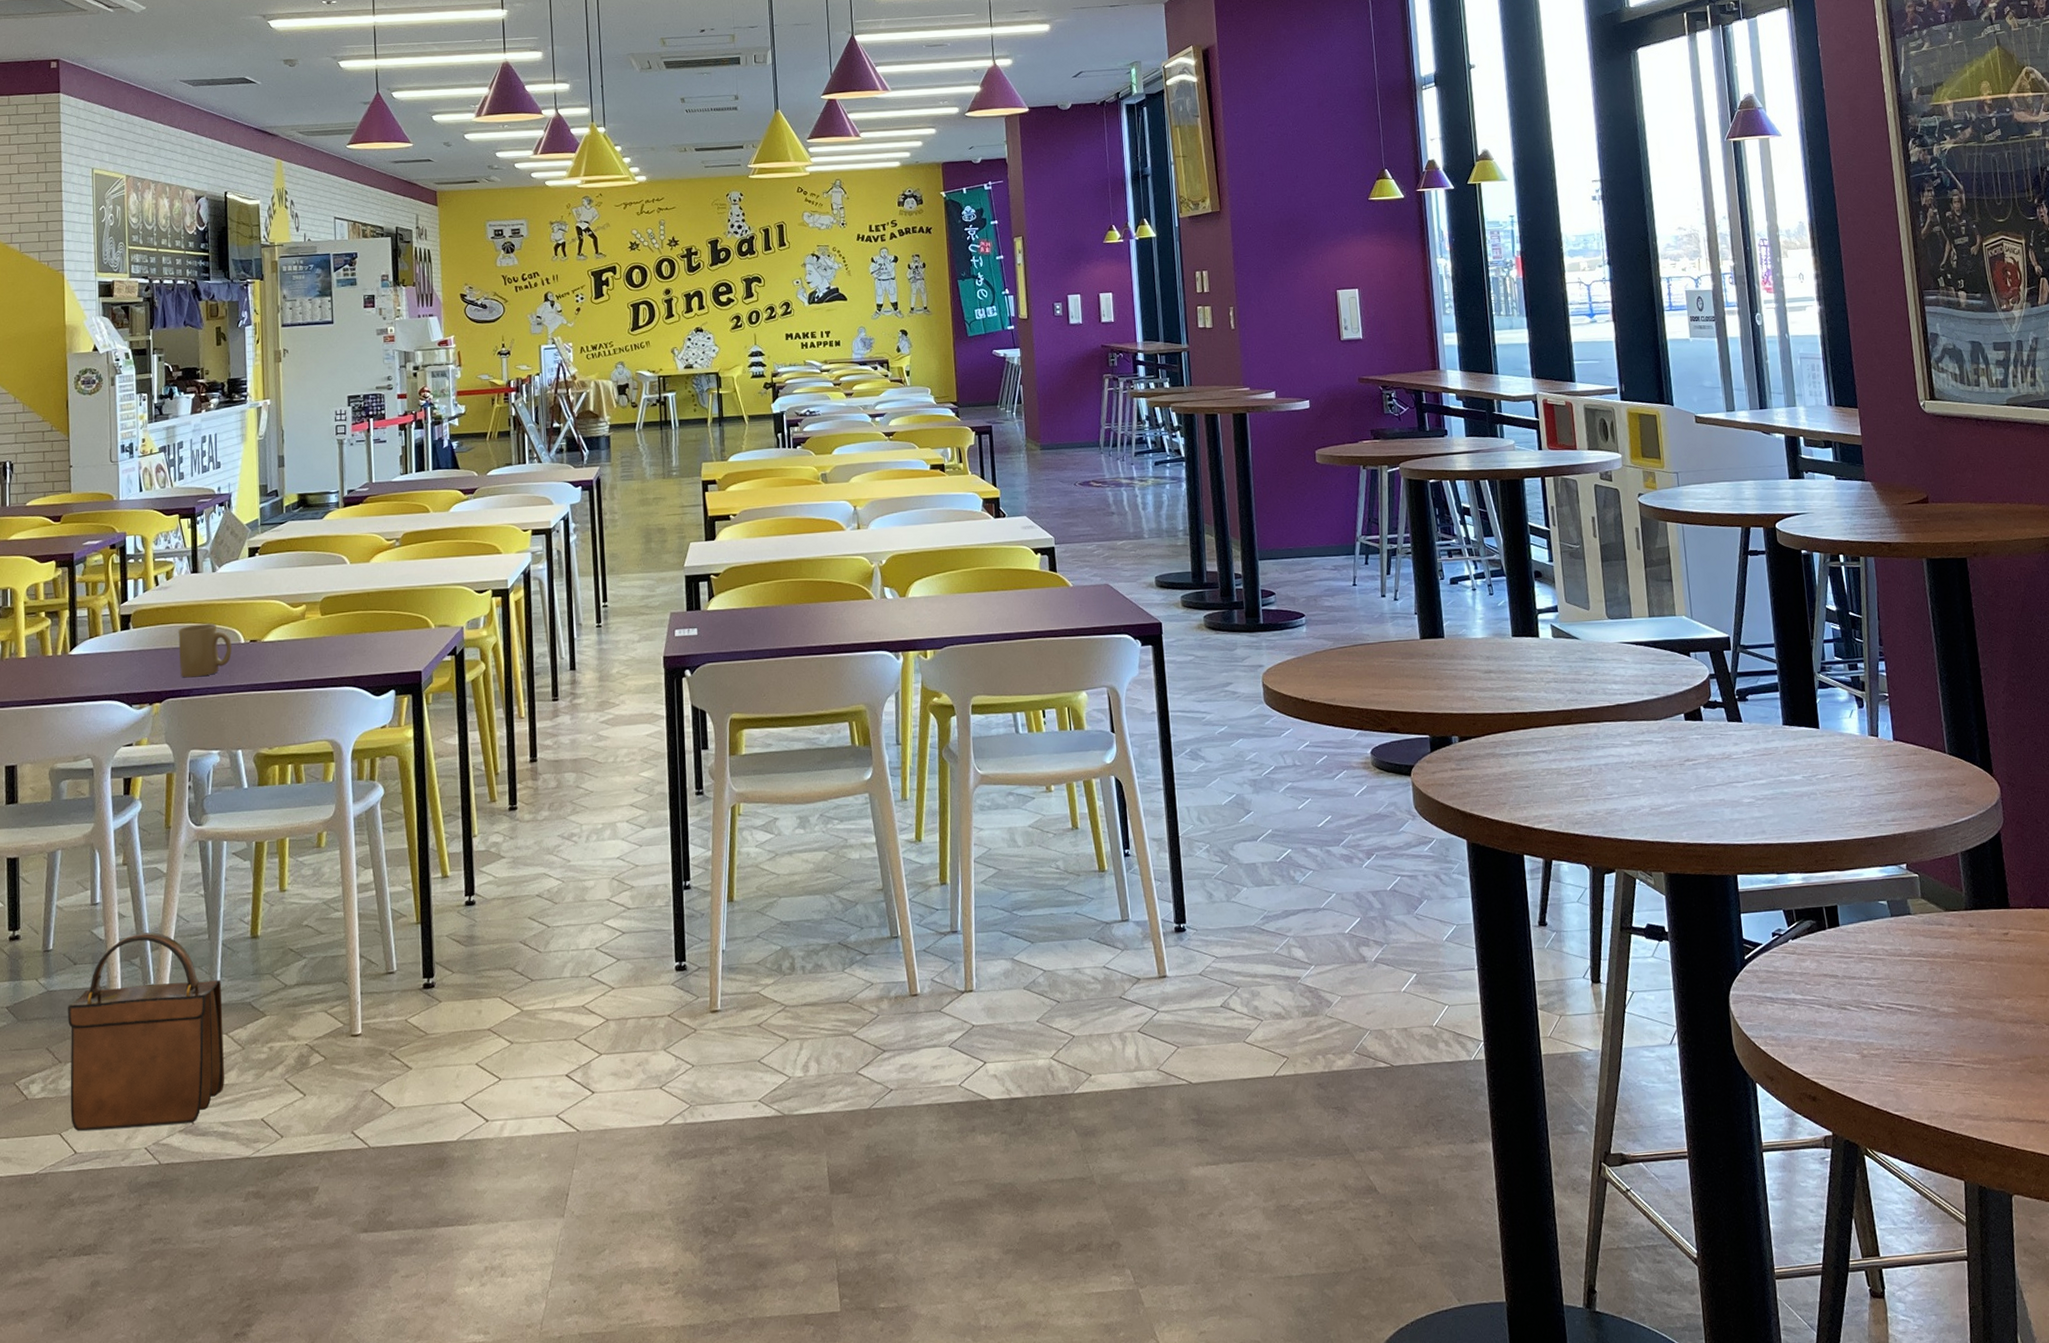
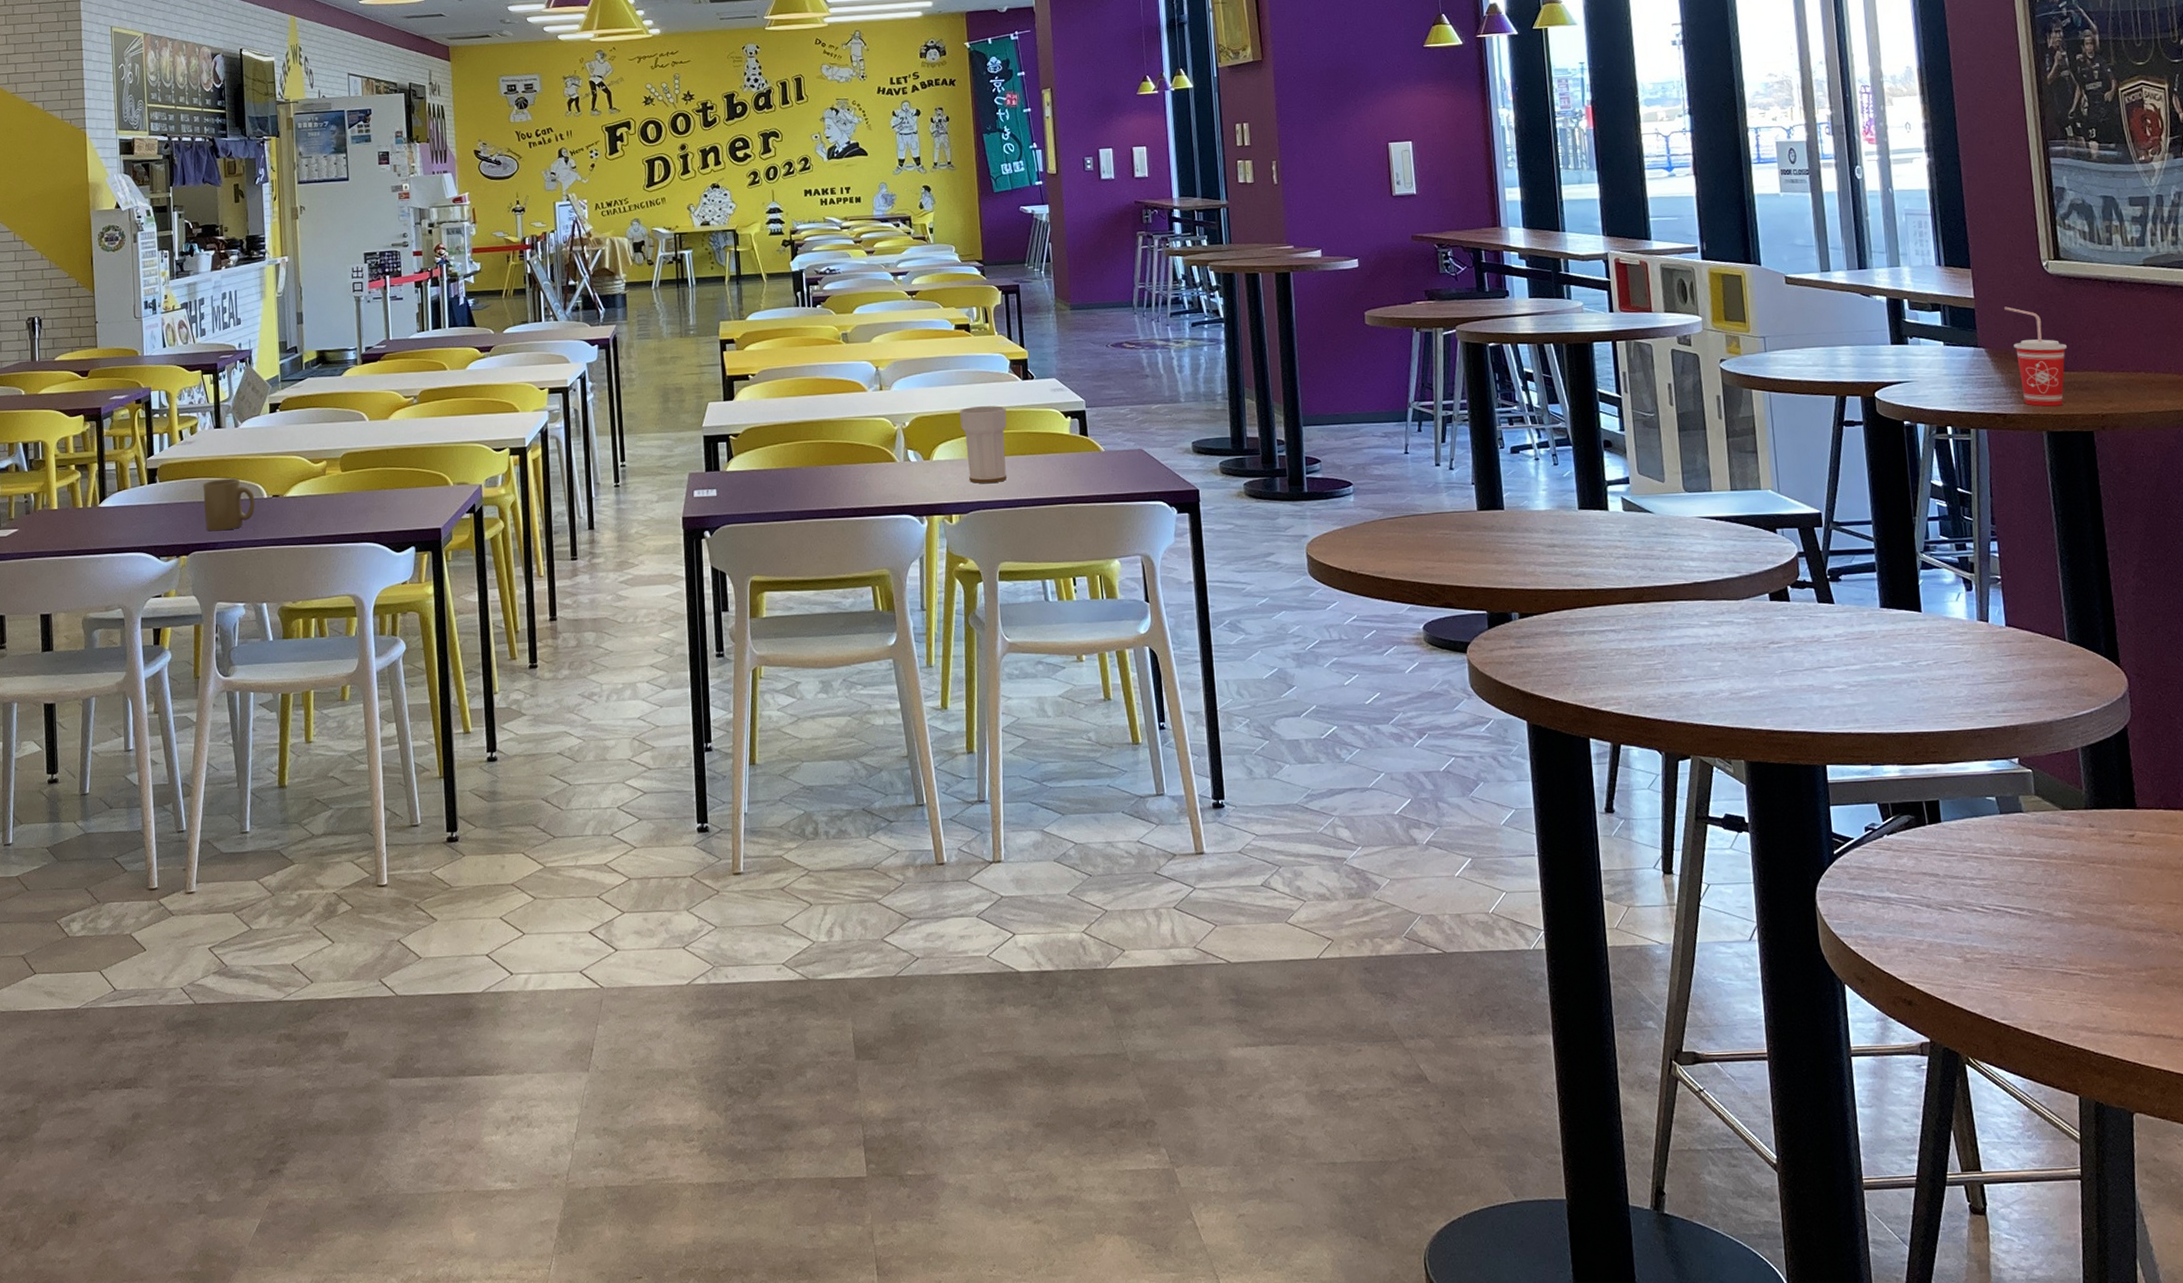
handbag: present [68,932,225,1131] -> none [105,779,256,969]
cup: none [934,543,980,620] -> present [959,405,1008,484]
beverage cup: none [1887,443,1942,536] -> present [2004,306,2067,407]

